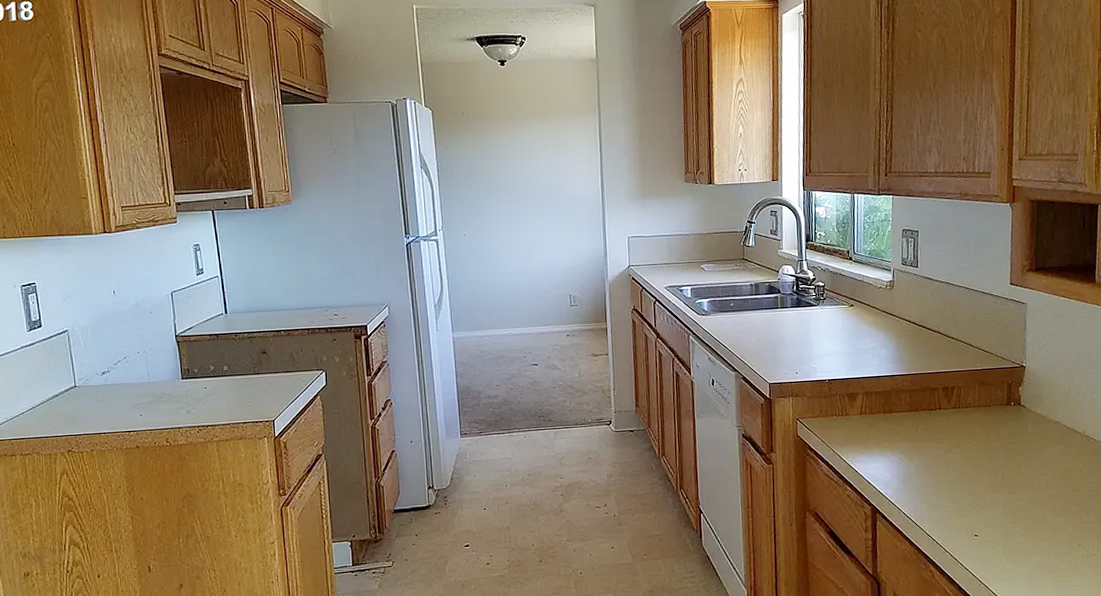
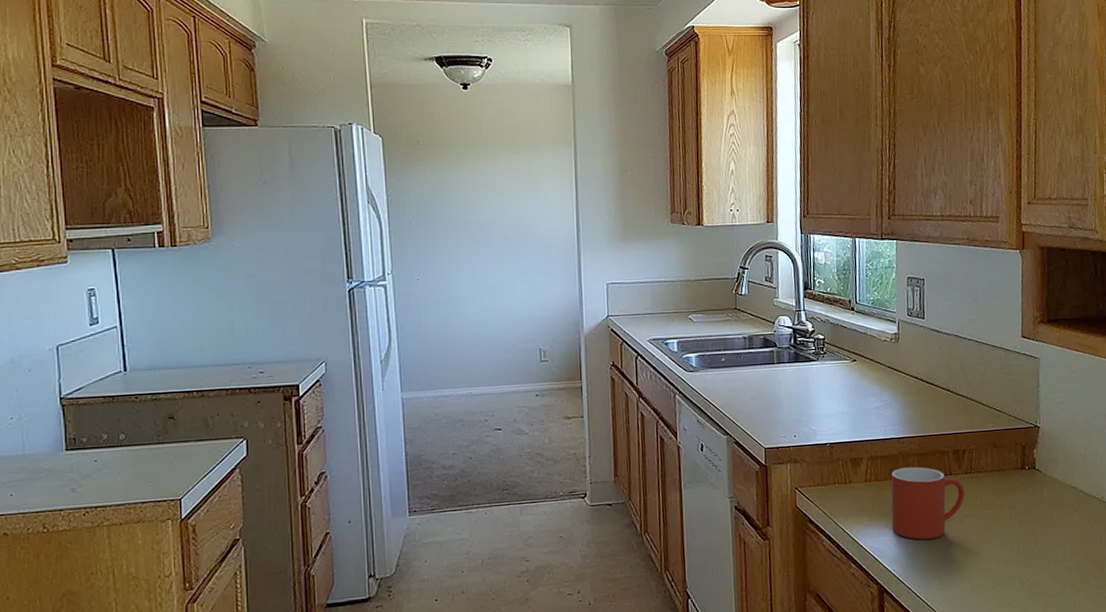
mug: none [884,401,953,467] -> present [891,466,965,540]

